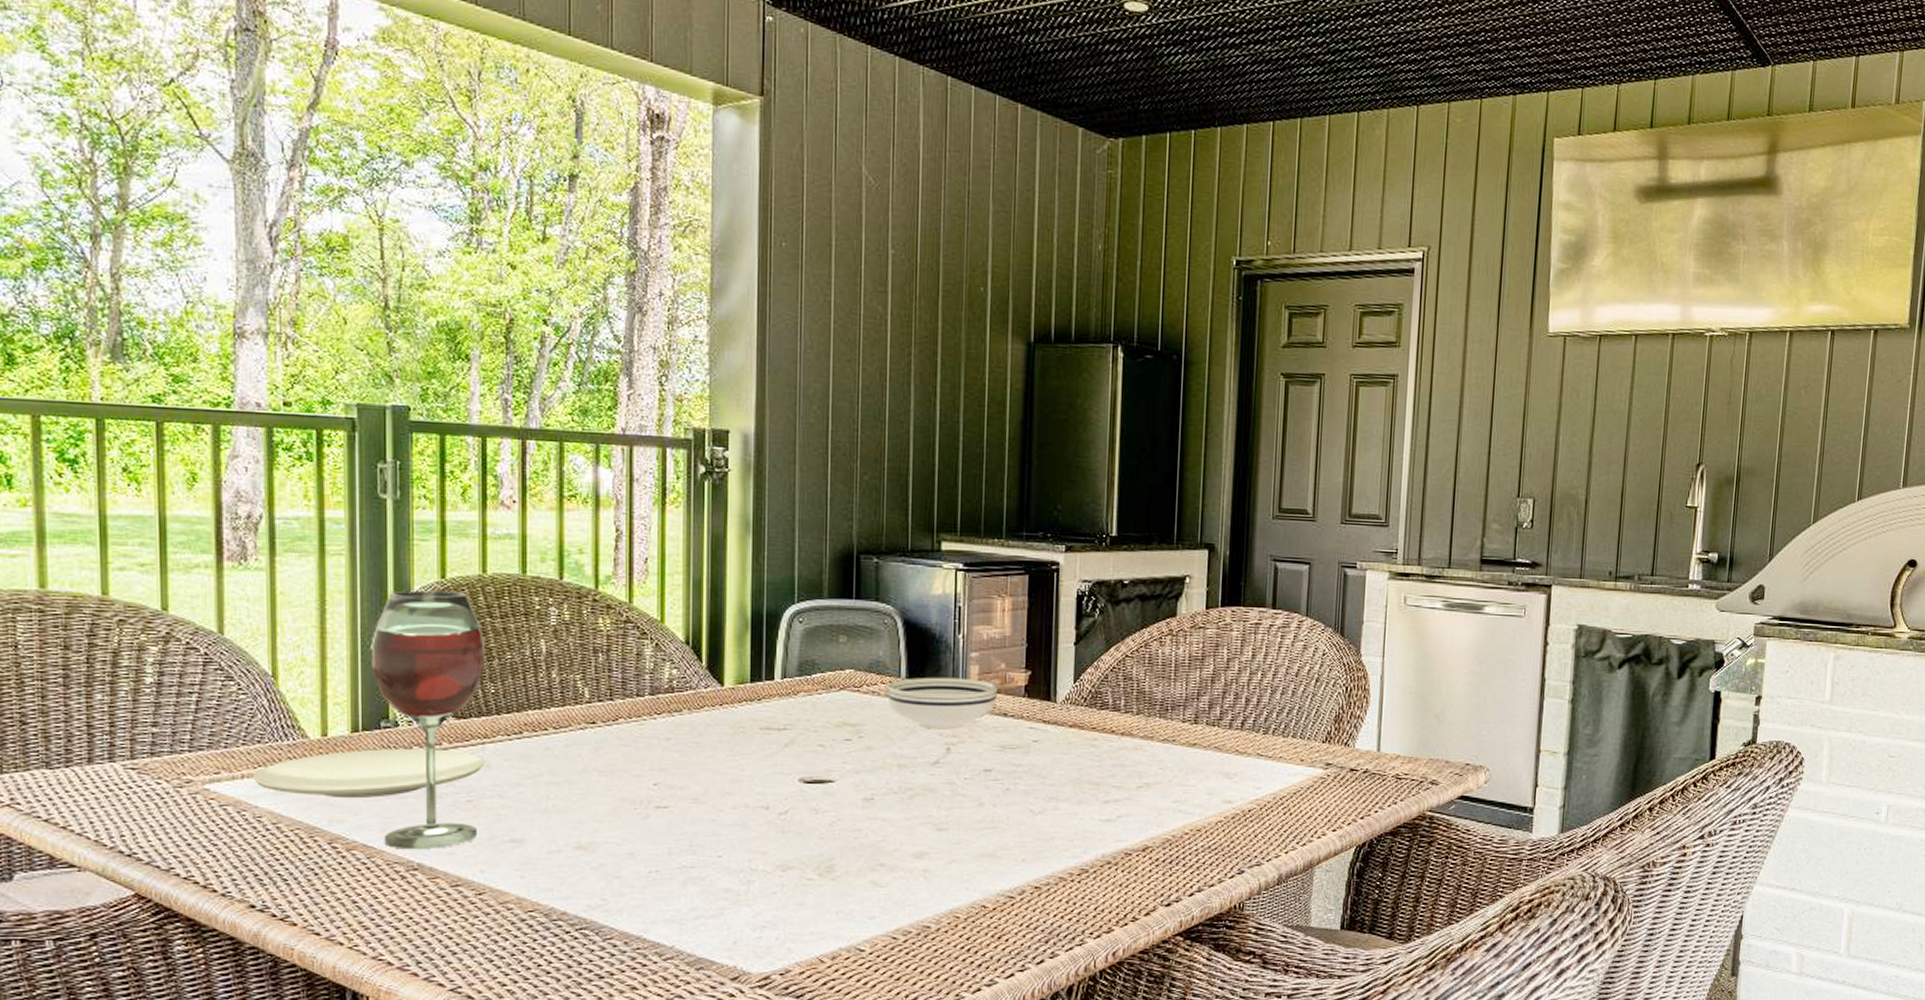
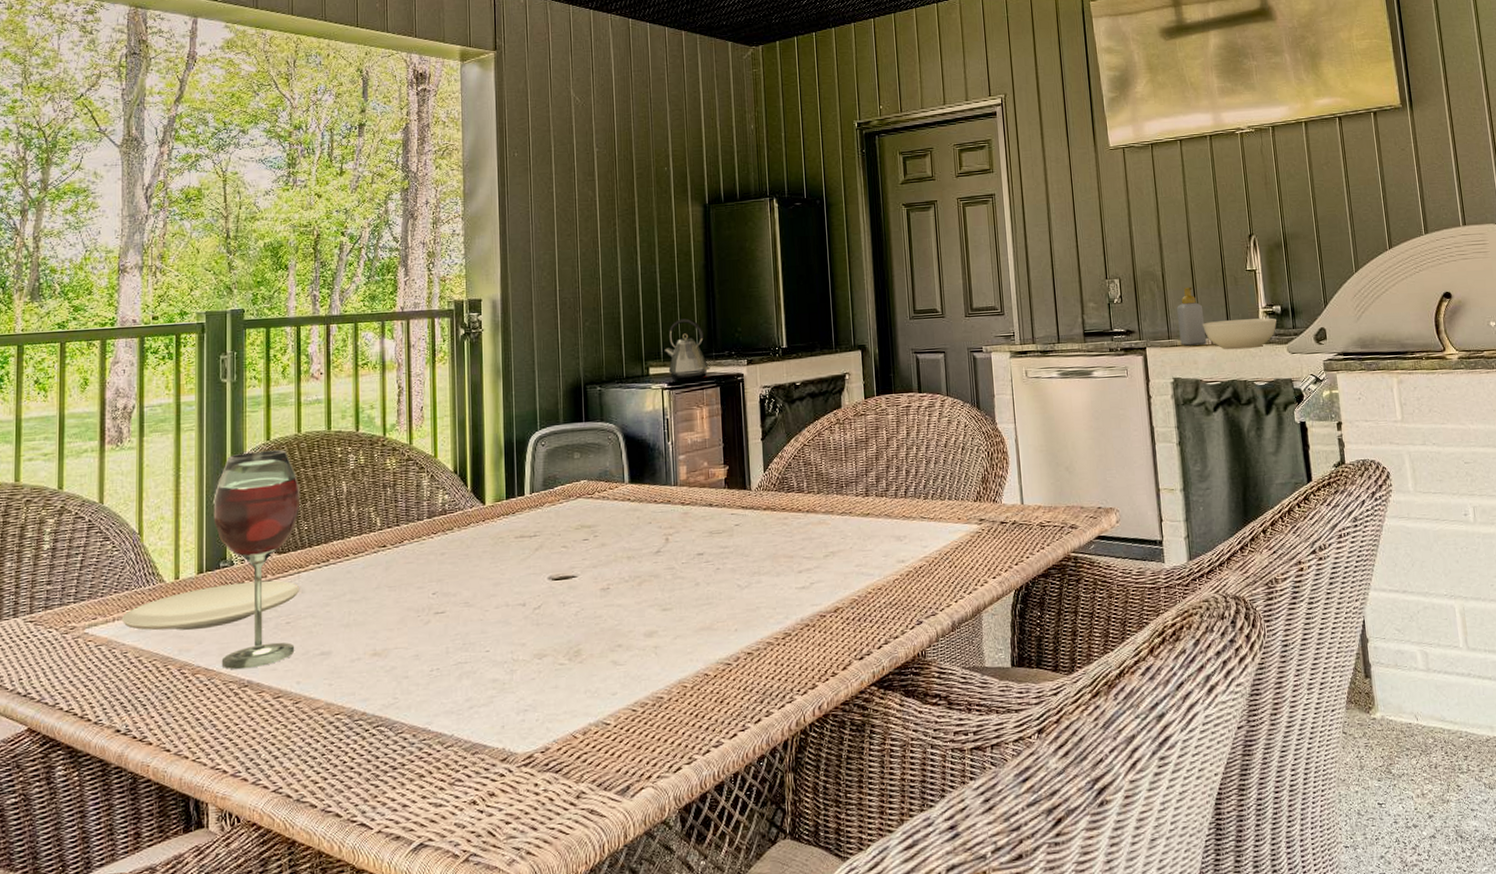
bowl: present [886,677,999,730] -> none [613,477,704,524]
kettle: none [961,485,1018,564] -> present [664,318,710,382]
soap bottle: none [1593,519,1627,589] -> present [1177,287,1207,346]
bowl: none [1622,563,1711,601] -> present [1201,318,1277,350]

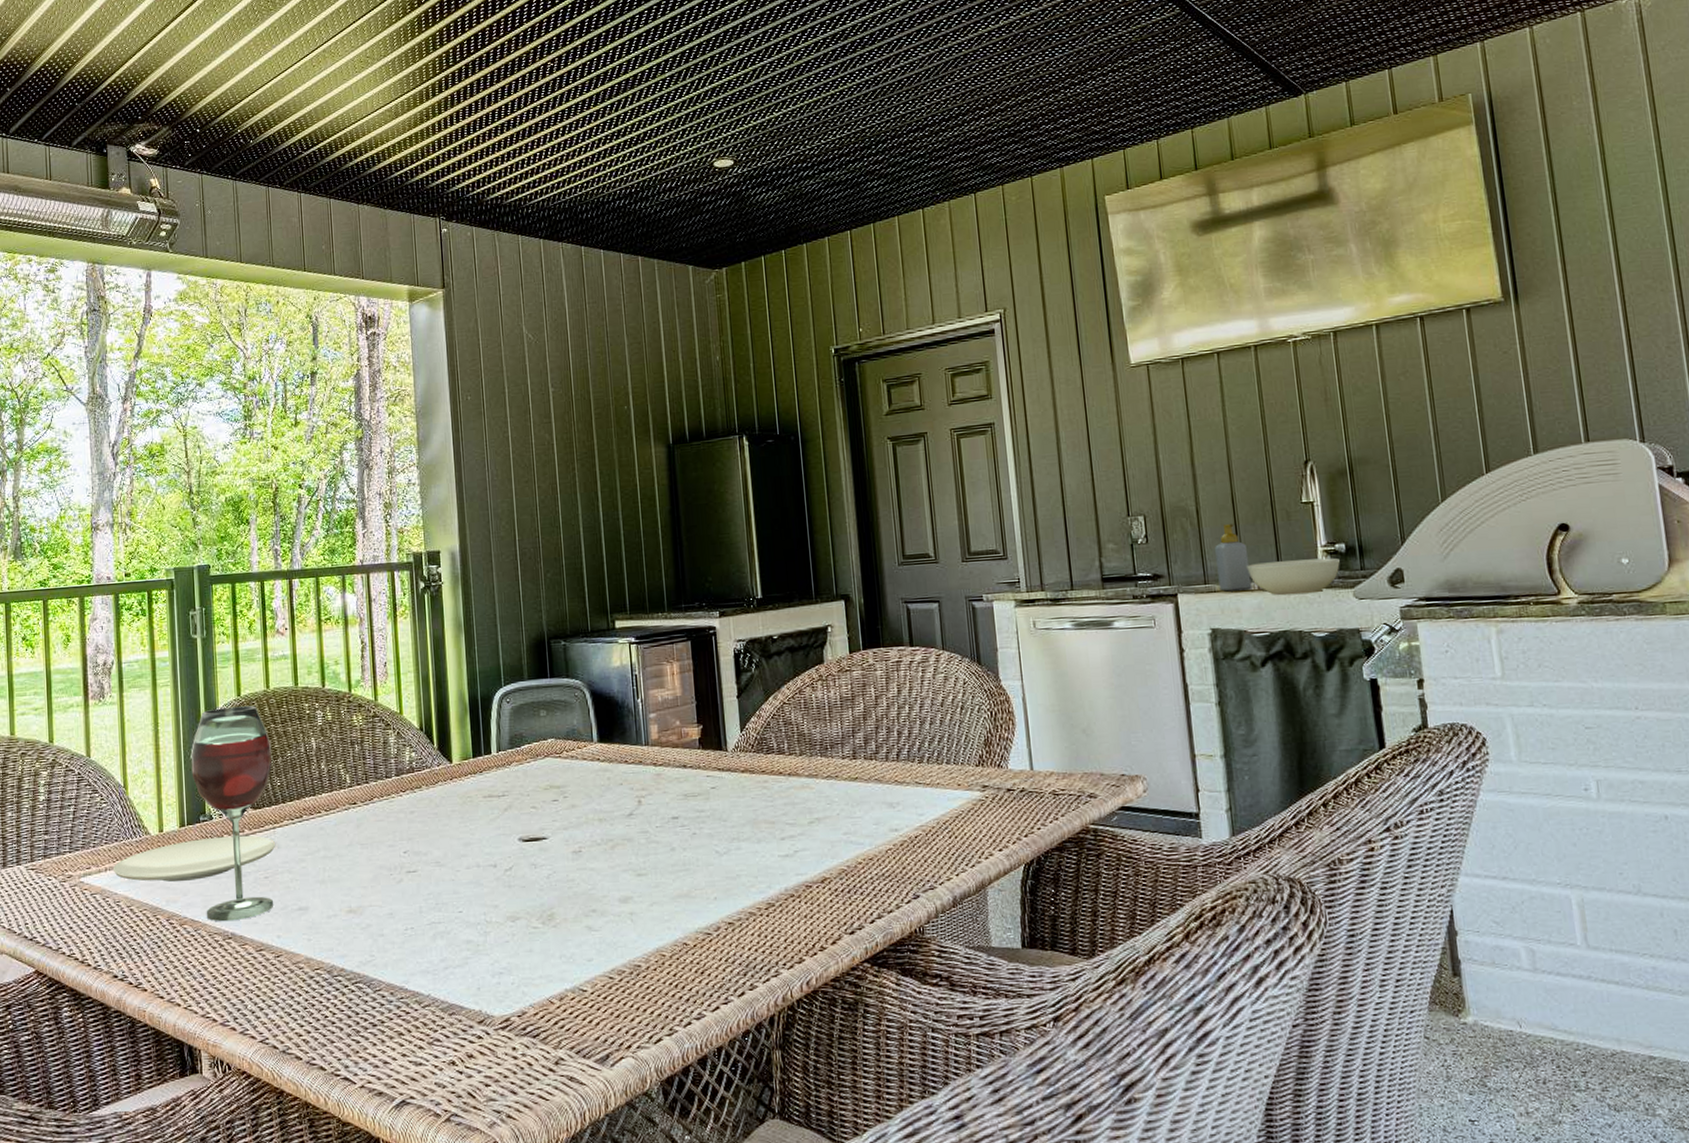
kettle: present [664,318,710,382] -> none [630,568,680,636]

